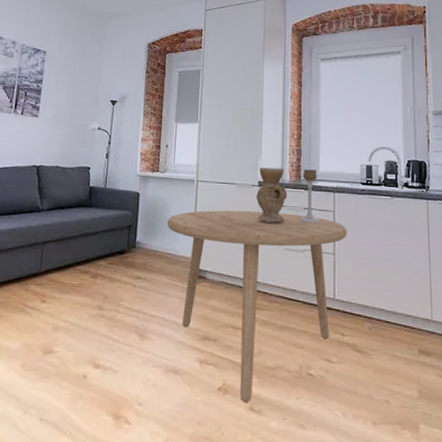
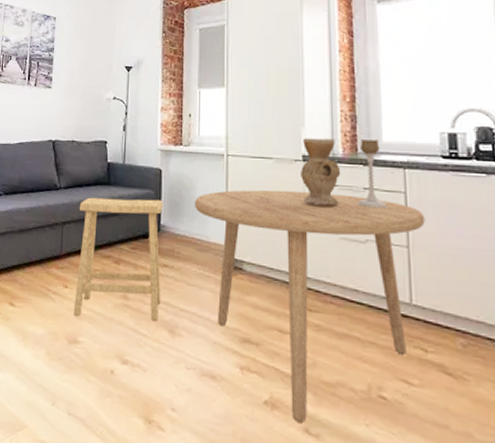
stool: none [49,218,140,329] -> present [73,197,163,321]

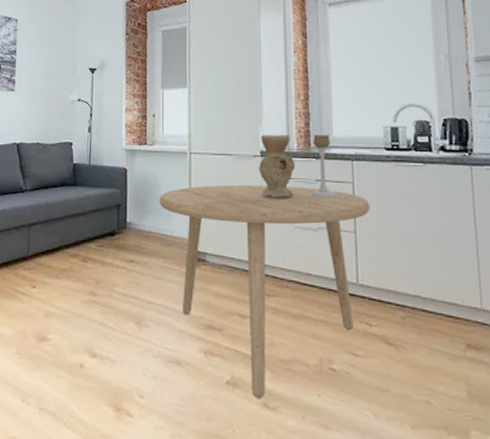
stool: present [73,197,163,321] -> none [41,198,129,316]

